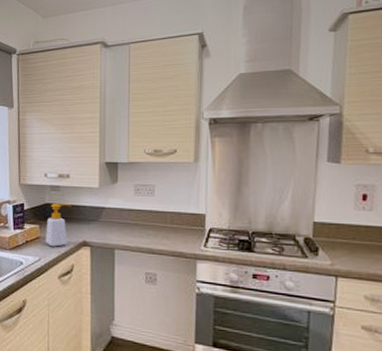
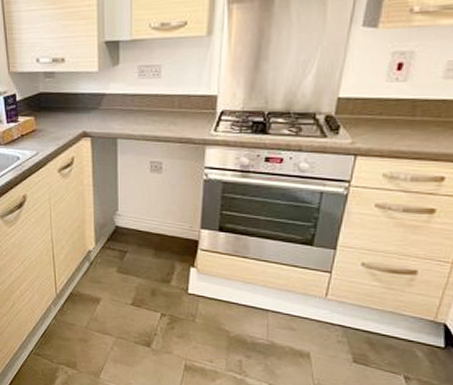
soap bottle: present [45,203,72,247] -> none [42,91,69,139]

